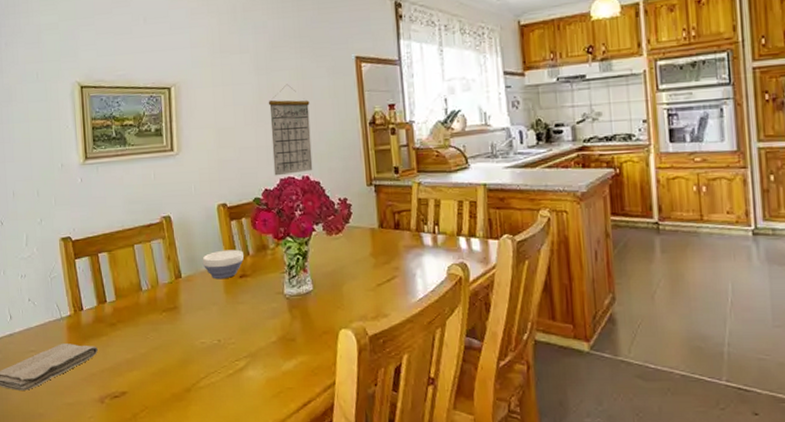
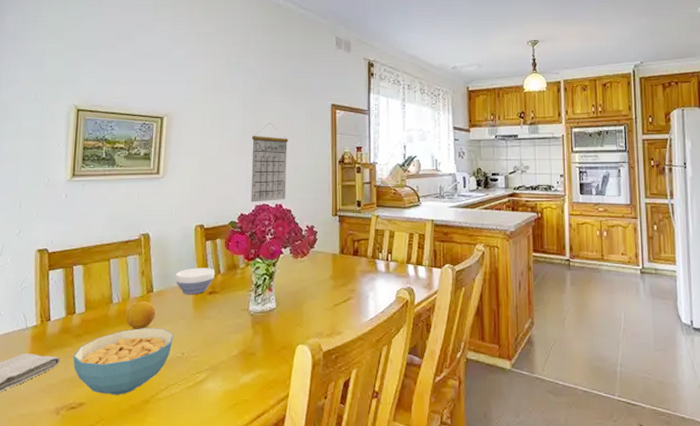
cereal bowl: none [110,315,208,384] -> present [73,328,173,395]
fruit: none [157,287,187,317] -> present [126,301,156,329]

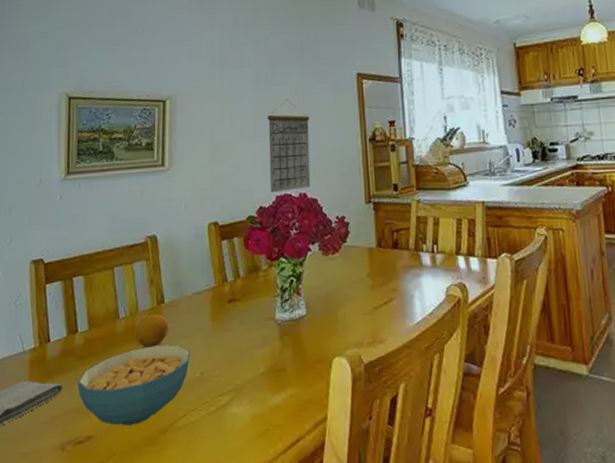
bowl: present [175,267,215,295] -> none [188,271,233,305]

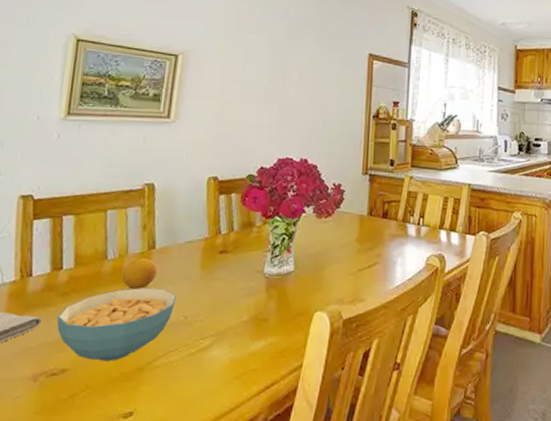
calendar: present [267,99,311,193] -> none [272,69,319,156]

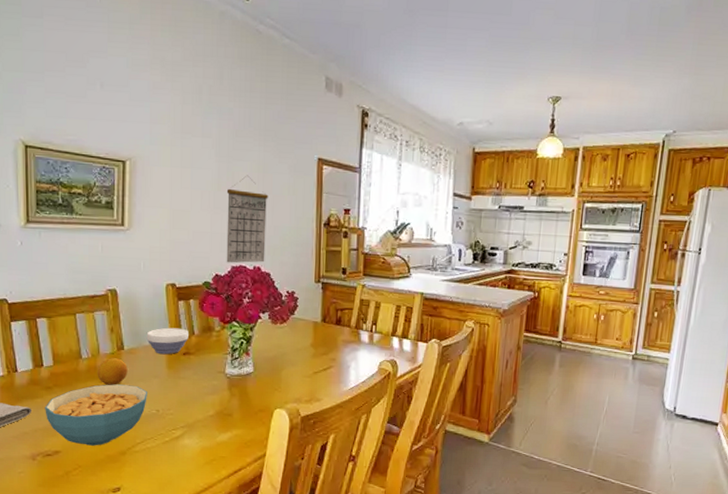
bowl: none [181,223,228,254] -> present [146,327,189,355]
calendar: none [272,69,319,156] -> present [226,175,268,263]

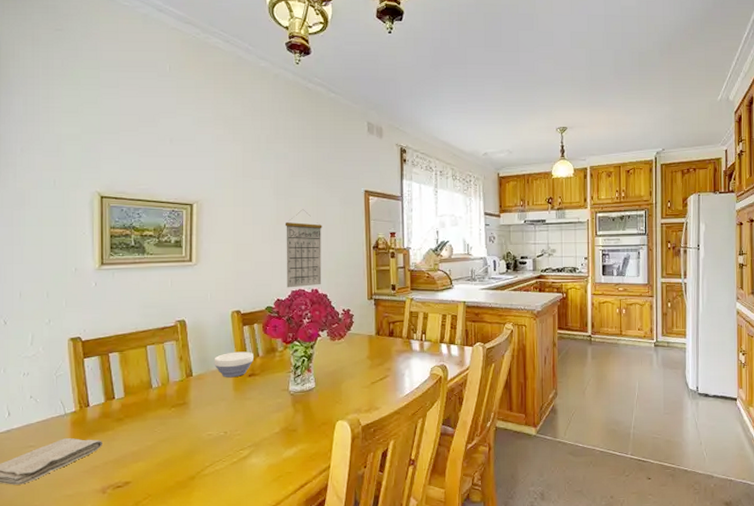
cereal bowl: present [45,384,147,446] -> none [116,410,215,473]
fruit: present [97,358,128,385] -> none [167,385,196,412]

